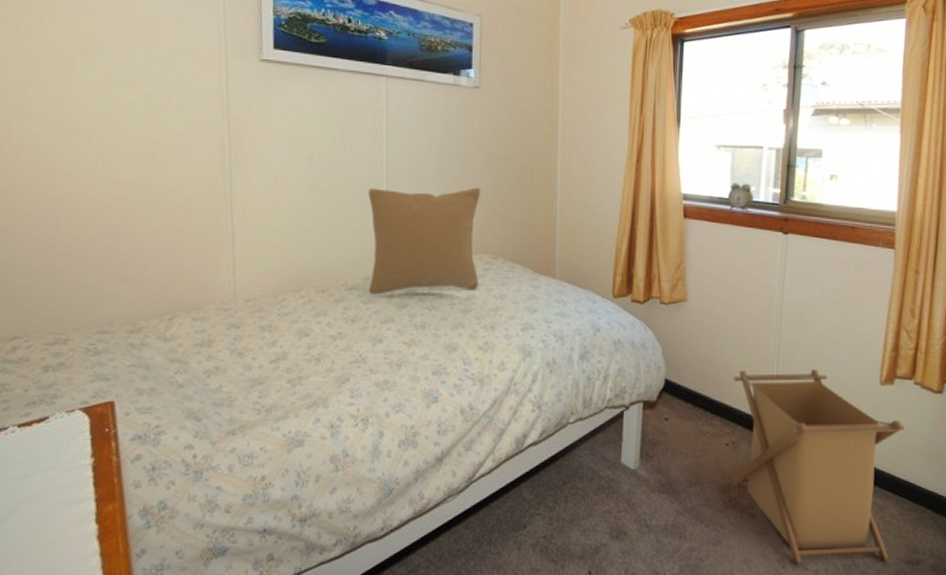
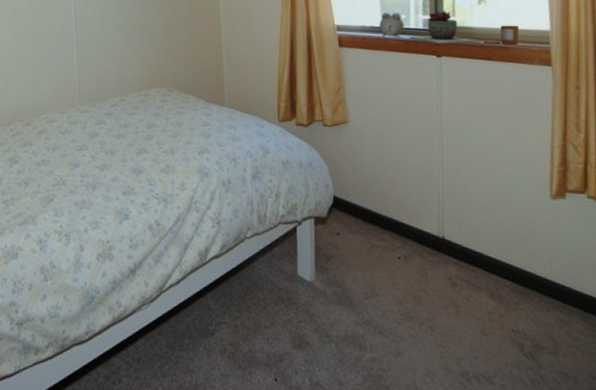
pillow: present [368,187,481,295] -> none [61,30,158,126]
laundry basket: present [731,370,905,566] -> none [400,185,582,379]
succulent plant: none [758,185,827,222] -> present [410,11,479,45]
candle: none [831,203,867,226] -> present [483,25,520,46]

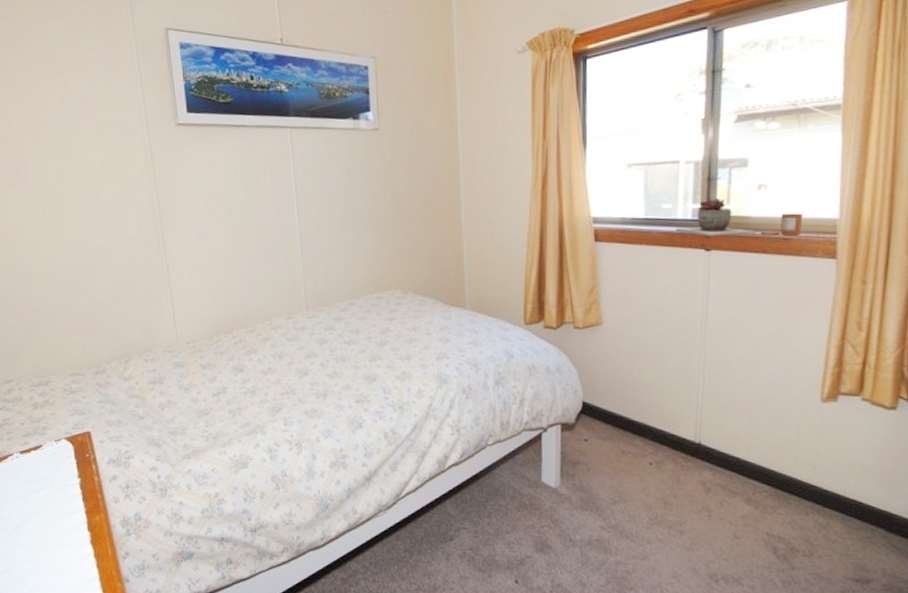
alarm clock: present [379,12,404,38] -> none [642,201,670,231]

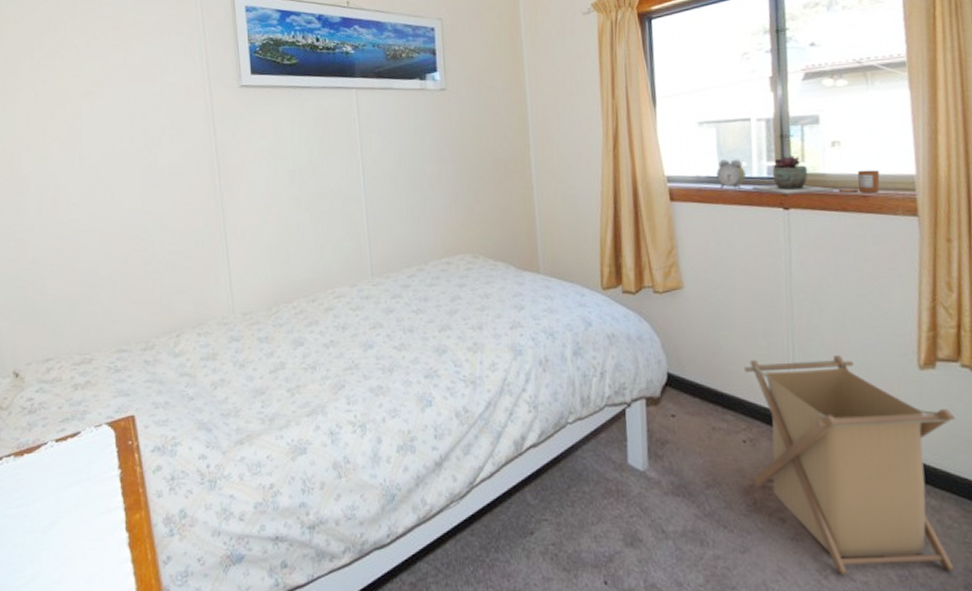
alarm clock: none [642,201,670,231] -> present [716,159,746,189]
laundry basket: none [656,388,851,581] -> present [744,355,955,576]

